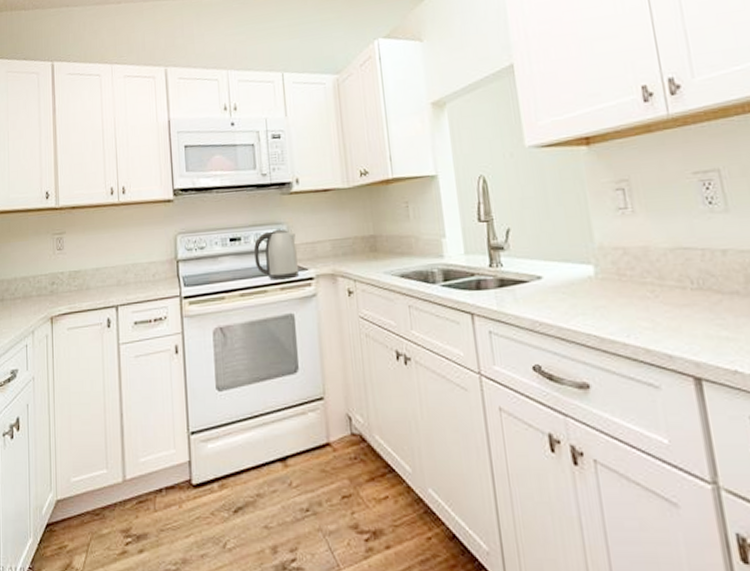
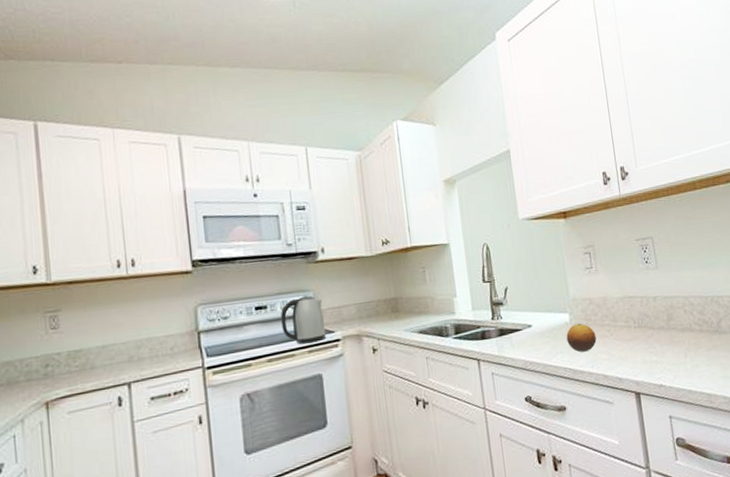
fruit: none [590,278,634,316] -> present [566,323,597,353]

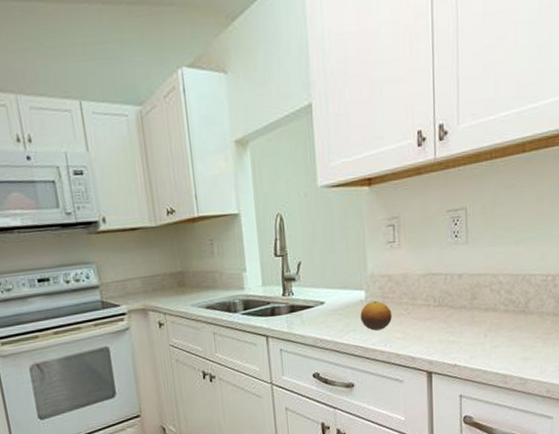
kettle: present [280,295,326,344] -> none [63,268,111,318]

